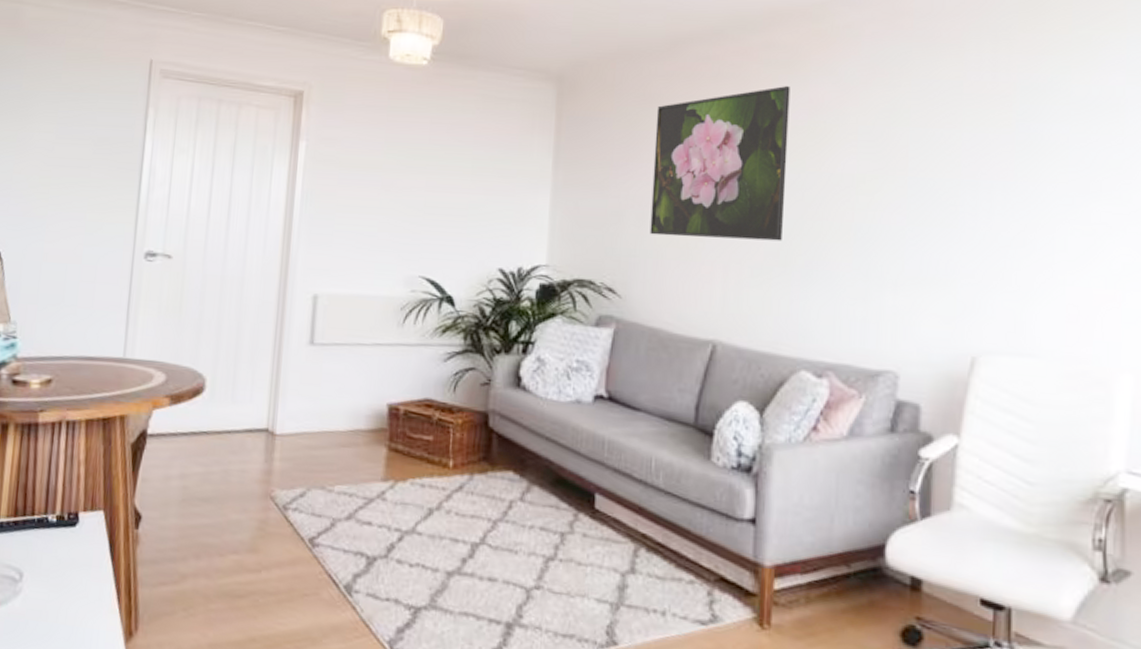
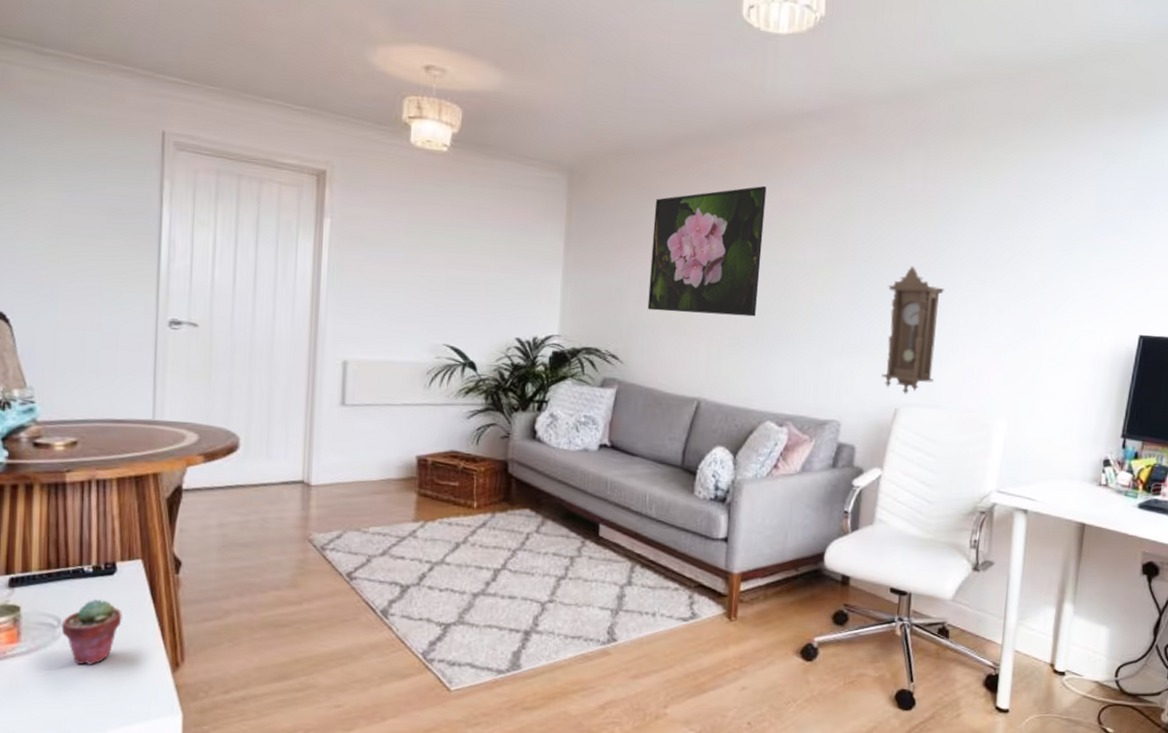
potted succulent: none [22,552,81,627] -> present [61,599,122,665]
pendulum clock: none [951,175,1030,339] -> present [882,266,944,394]

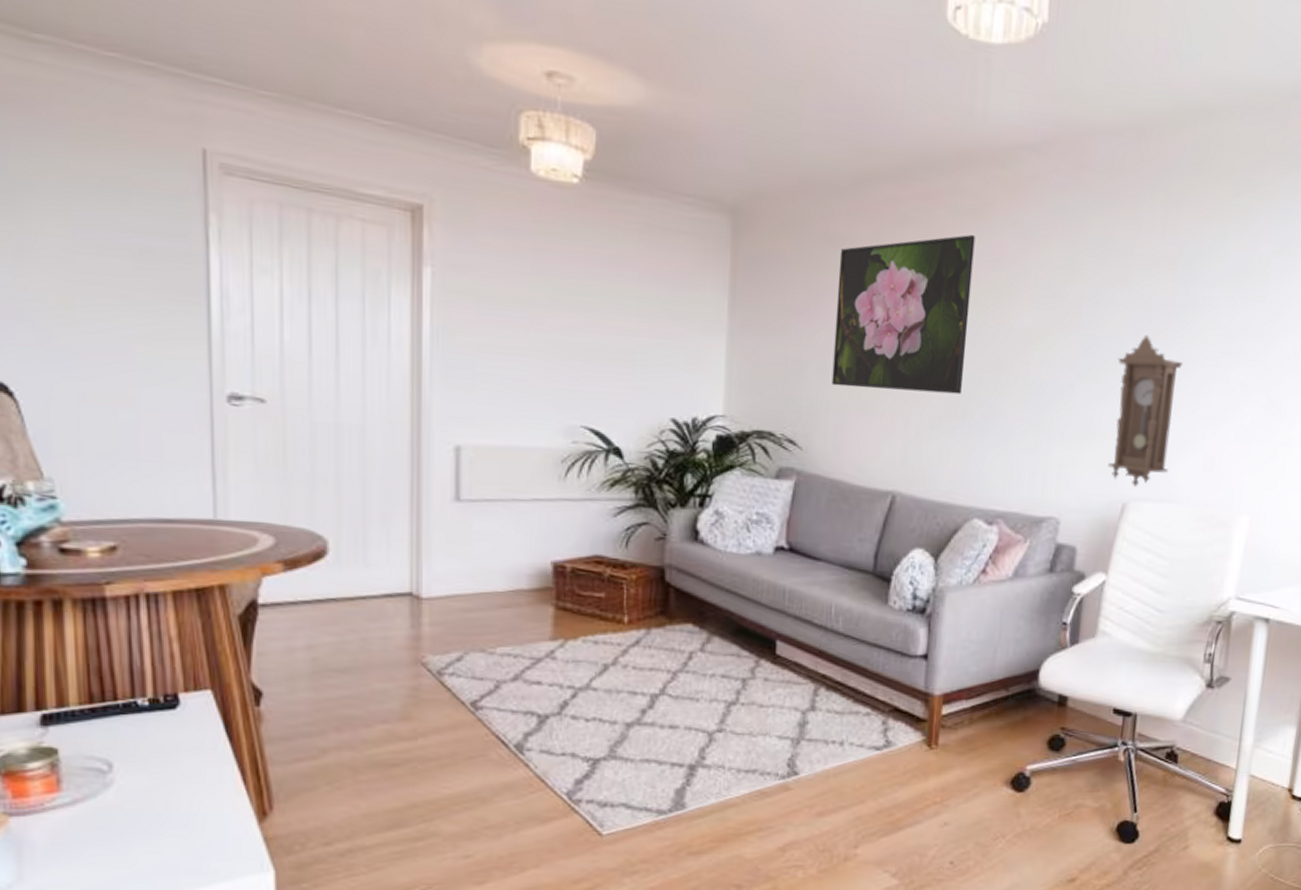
potted succulent: present [61,599,122,665] -> none [113,738,191,816]

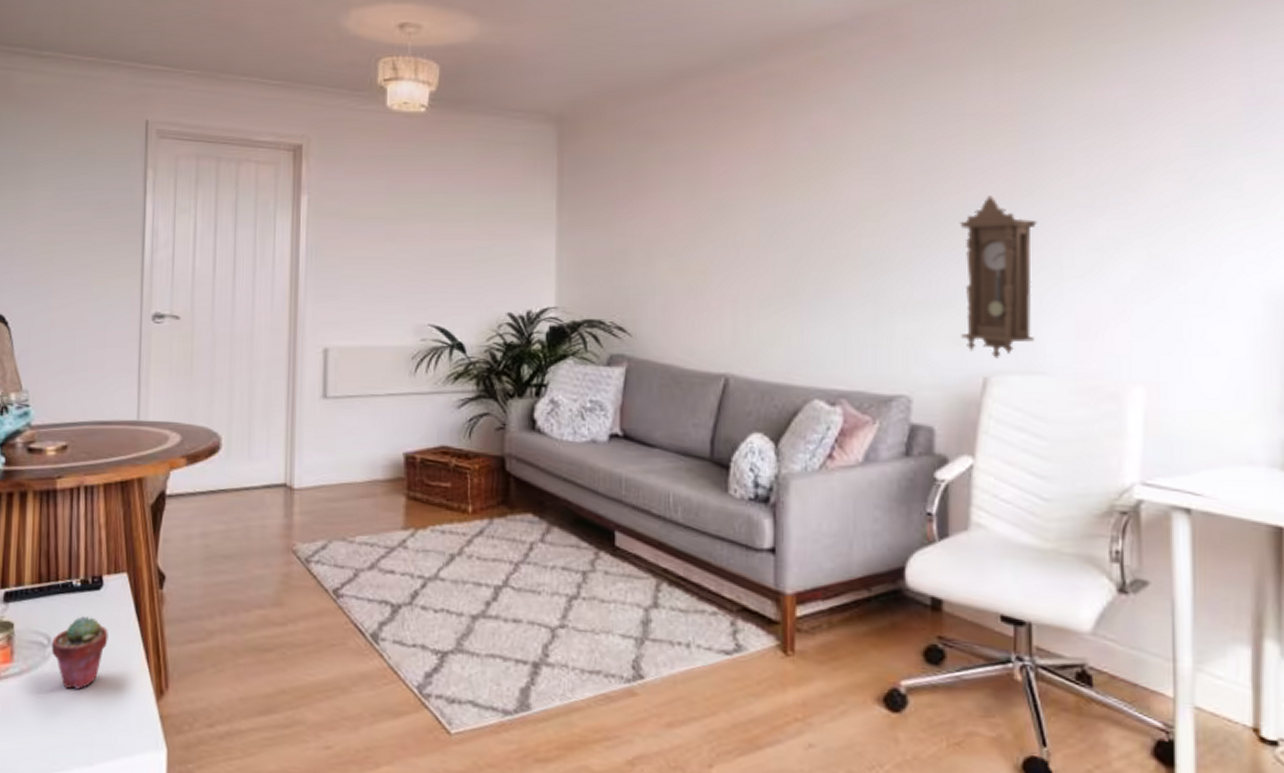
potted succulent: none [113,738,191,816] -> present [51,616,108,689]
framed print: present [831,235,975,395] -> none [657,116,792,272]

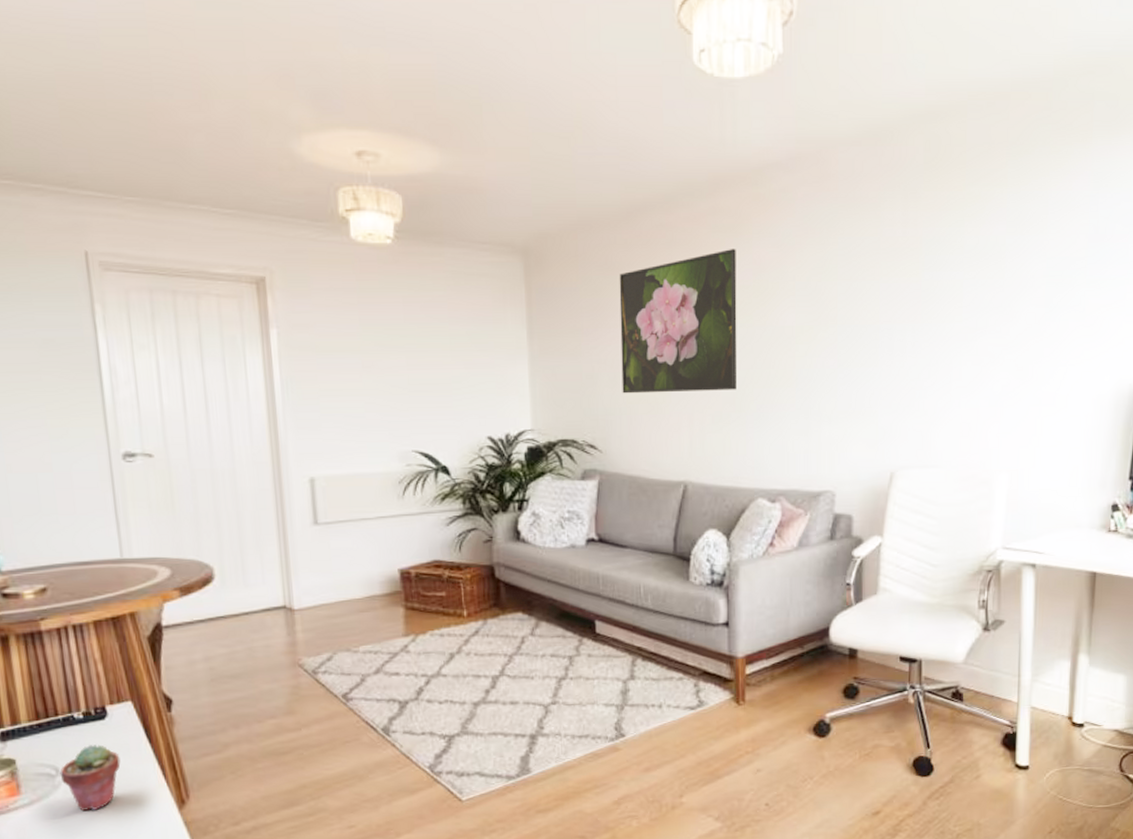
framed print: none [657,116,792,272] -> present [619,249,737,394]
pendulum clock: present [959,196,1037,358] -> none [874,320,934,456]

